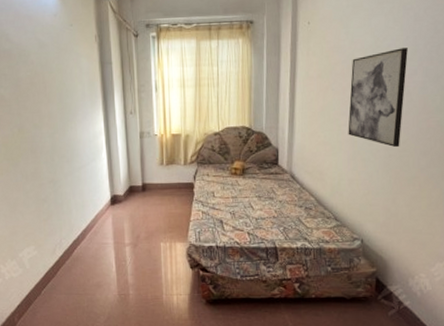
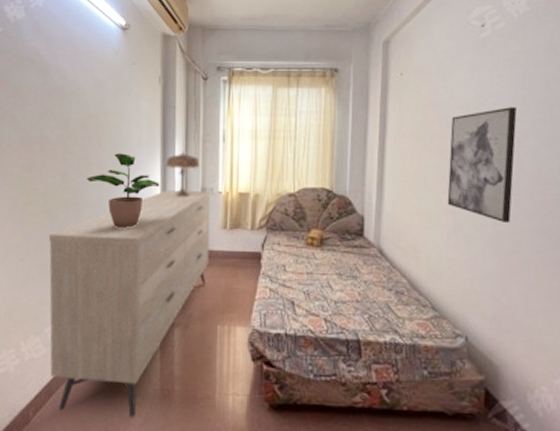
dresser: none [13,134,150,317] -> present [48,189,211,418]
potted plant: none [40,106,104,169] -> present [86,153,160,228]
table lamp: none [107,101,137,141] -> present [165,151,200,197]

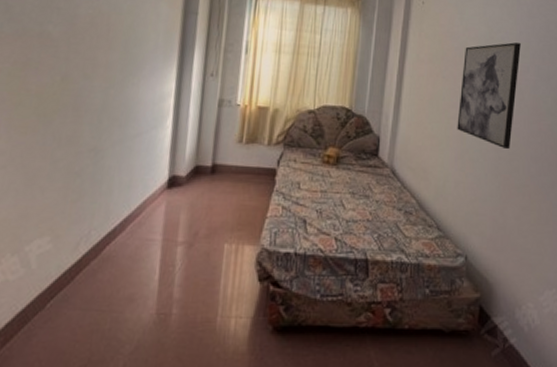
dresser: present [48,189,211,418] -> none [27,98,228,346]
potted plant: present [86,153,160,228] -> none [91,56,174,137]
table lamp: present [165,151,200,197] -> none [181,59,219,108]

